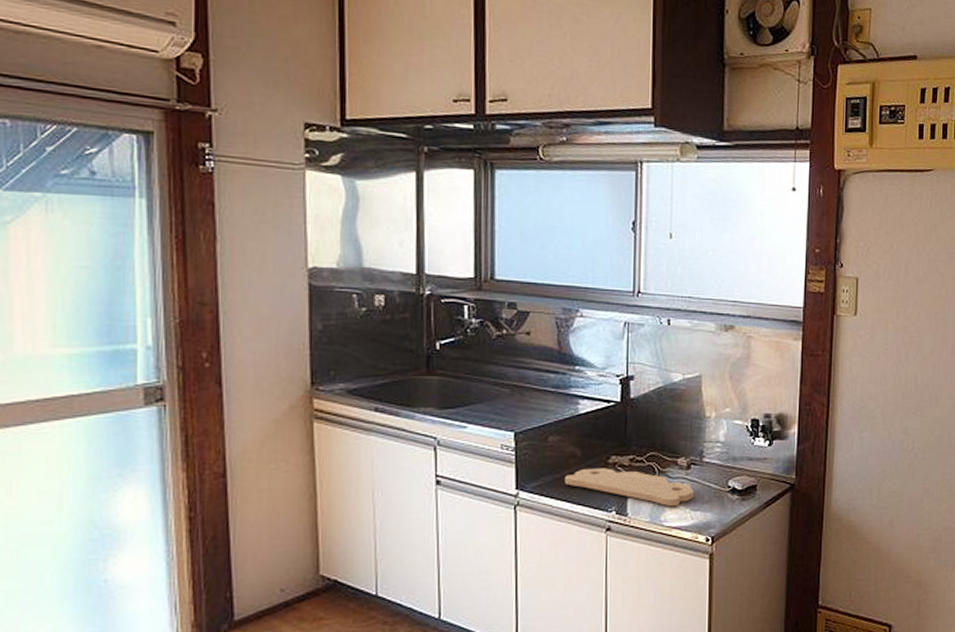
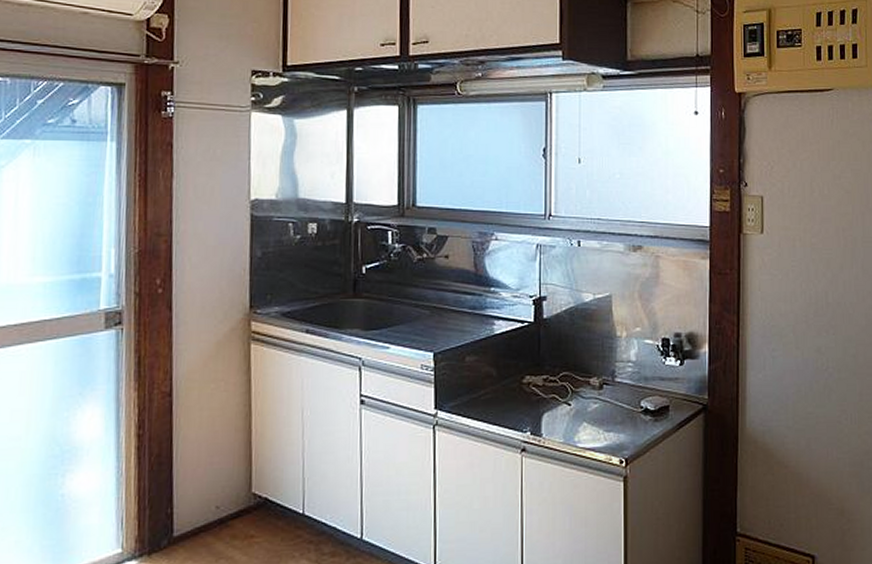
cutting board: present [565,468,694,507] -> none [481,388,607,428]

